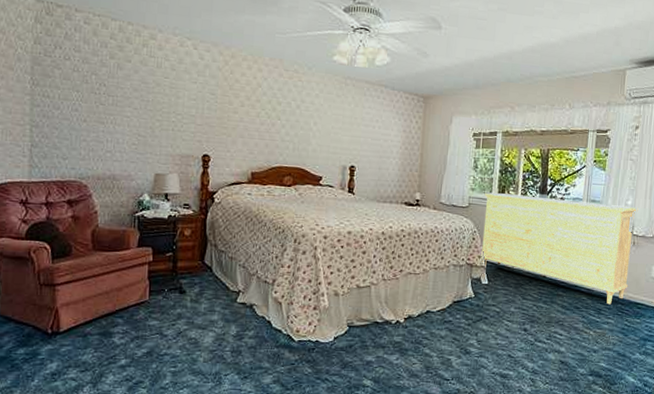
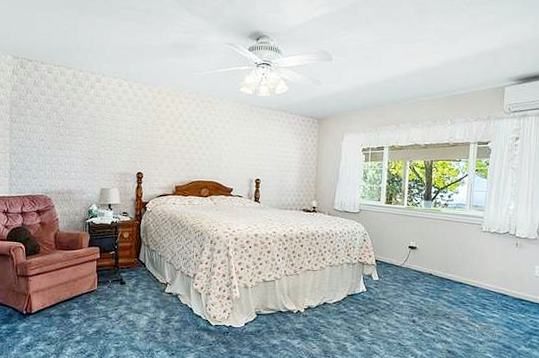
dresser: present [481,192,638,305] -> none [372,200,520,300]

